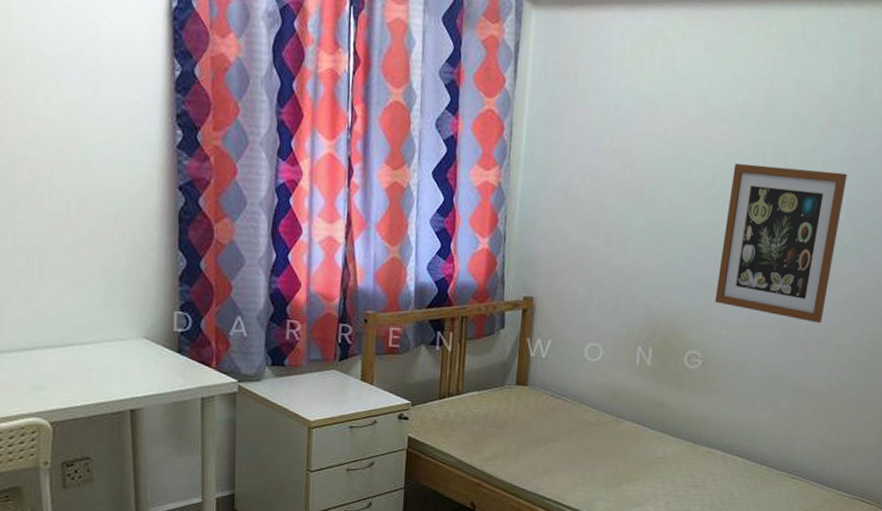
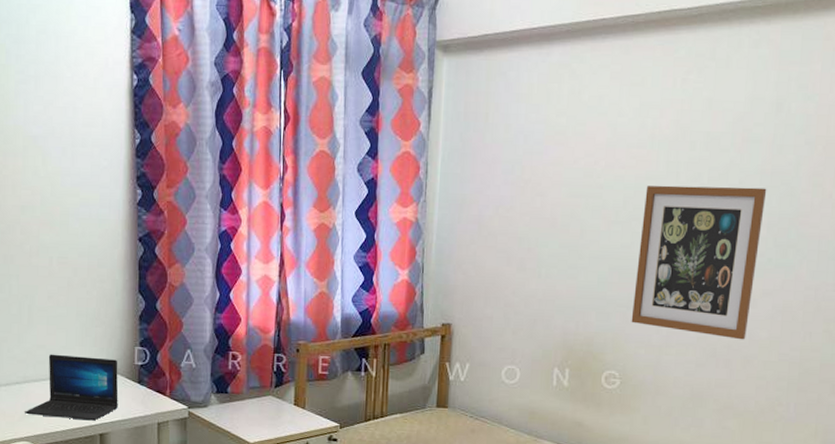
laptop: none [35,316,154,395] -> present [25,354,119,421]

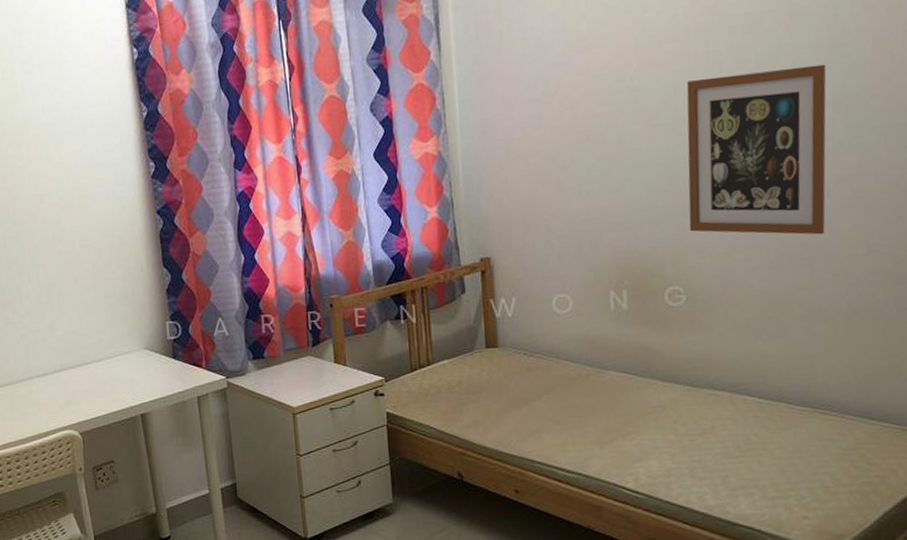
laptop: present [25,354,119,421] -> none [65,337,156,403]

